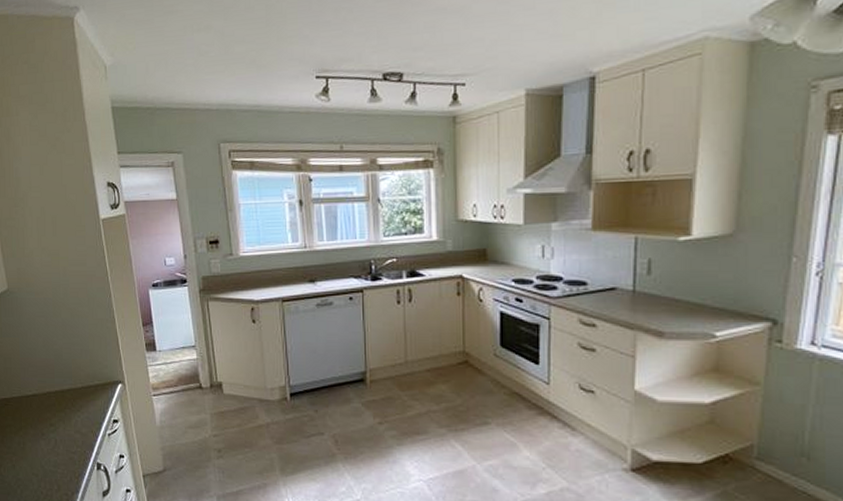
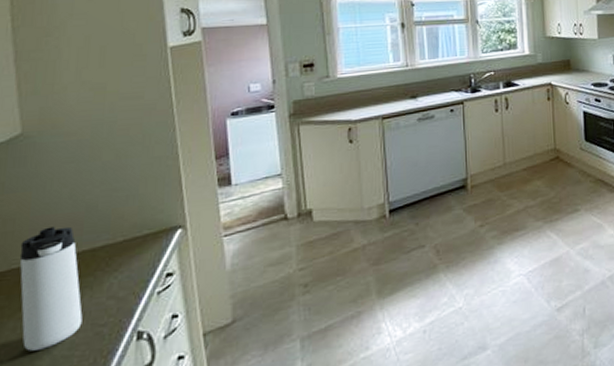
thermos bottle: none [16,368,60,463] -> present [19,226,83,351]

